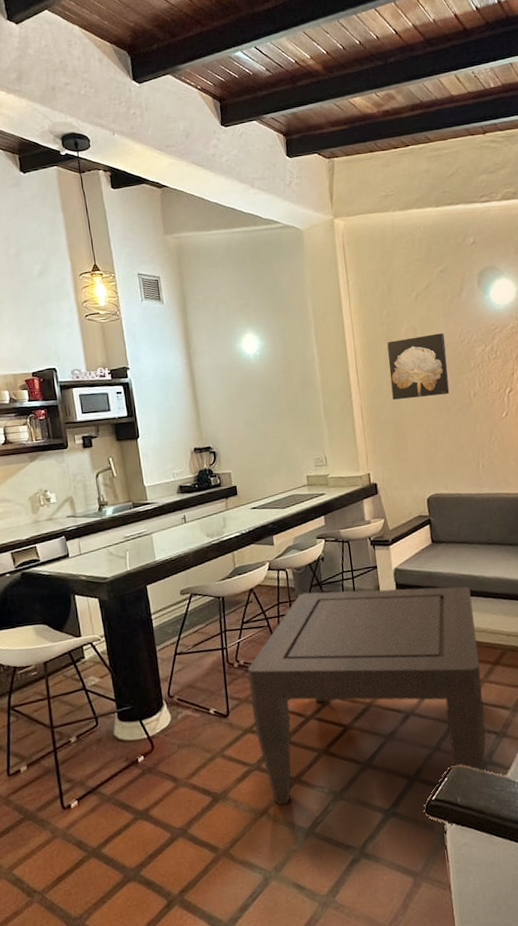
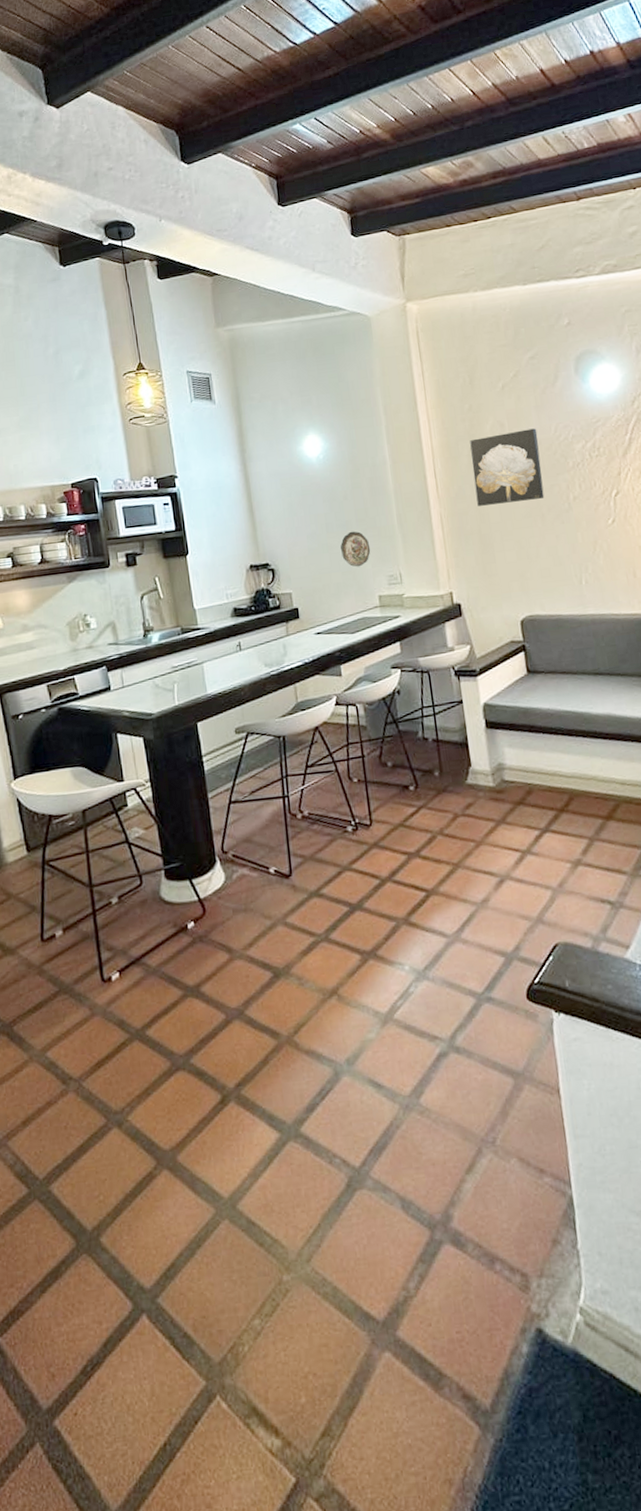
coffee table: present [247,586,486,805] -> none [313,724,599,985]
decorative plate: none [273,419,300,451] -> present [340,531,371,567]

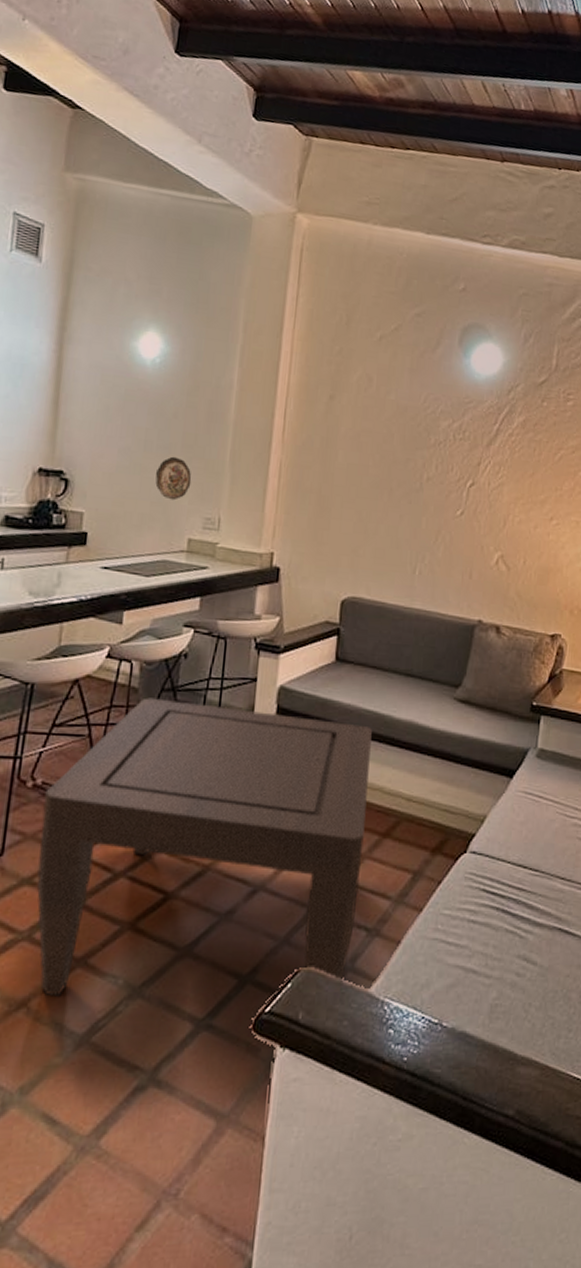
coffee table: none [313,724,599,985] -> present [36,697,372,997]
wall art: present [470,428,545,506] -> none [324,386,406,471]

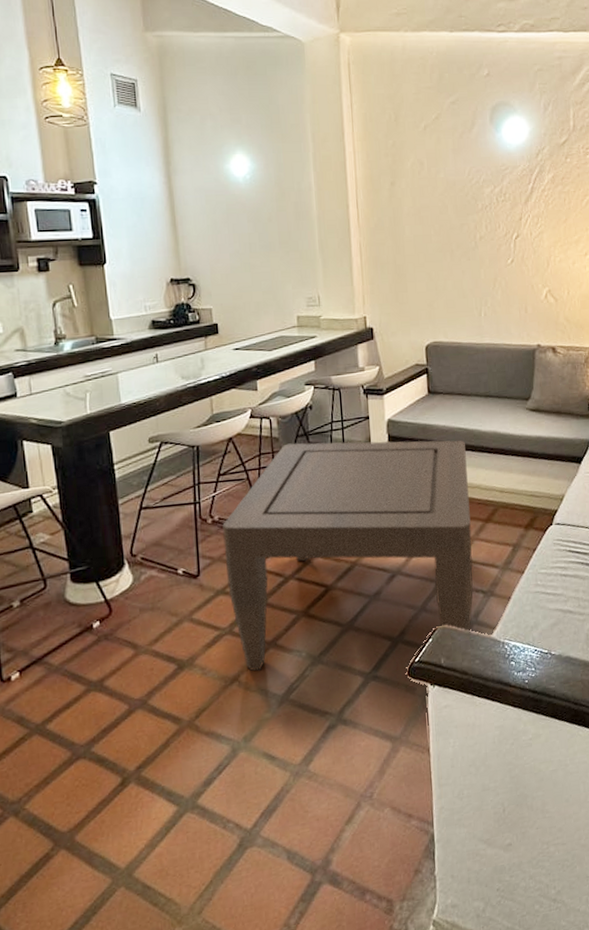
decorative plate: present [155,456,192,501] -> none [262,252,292,288]

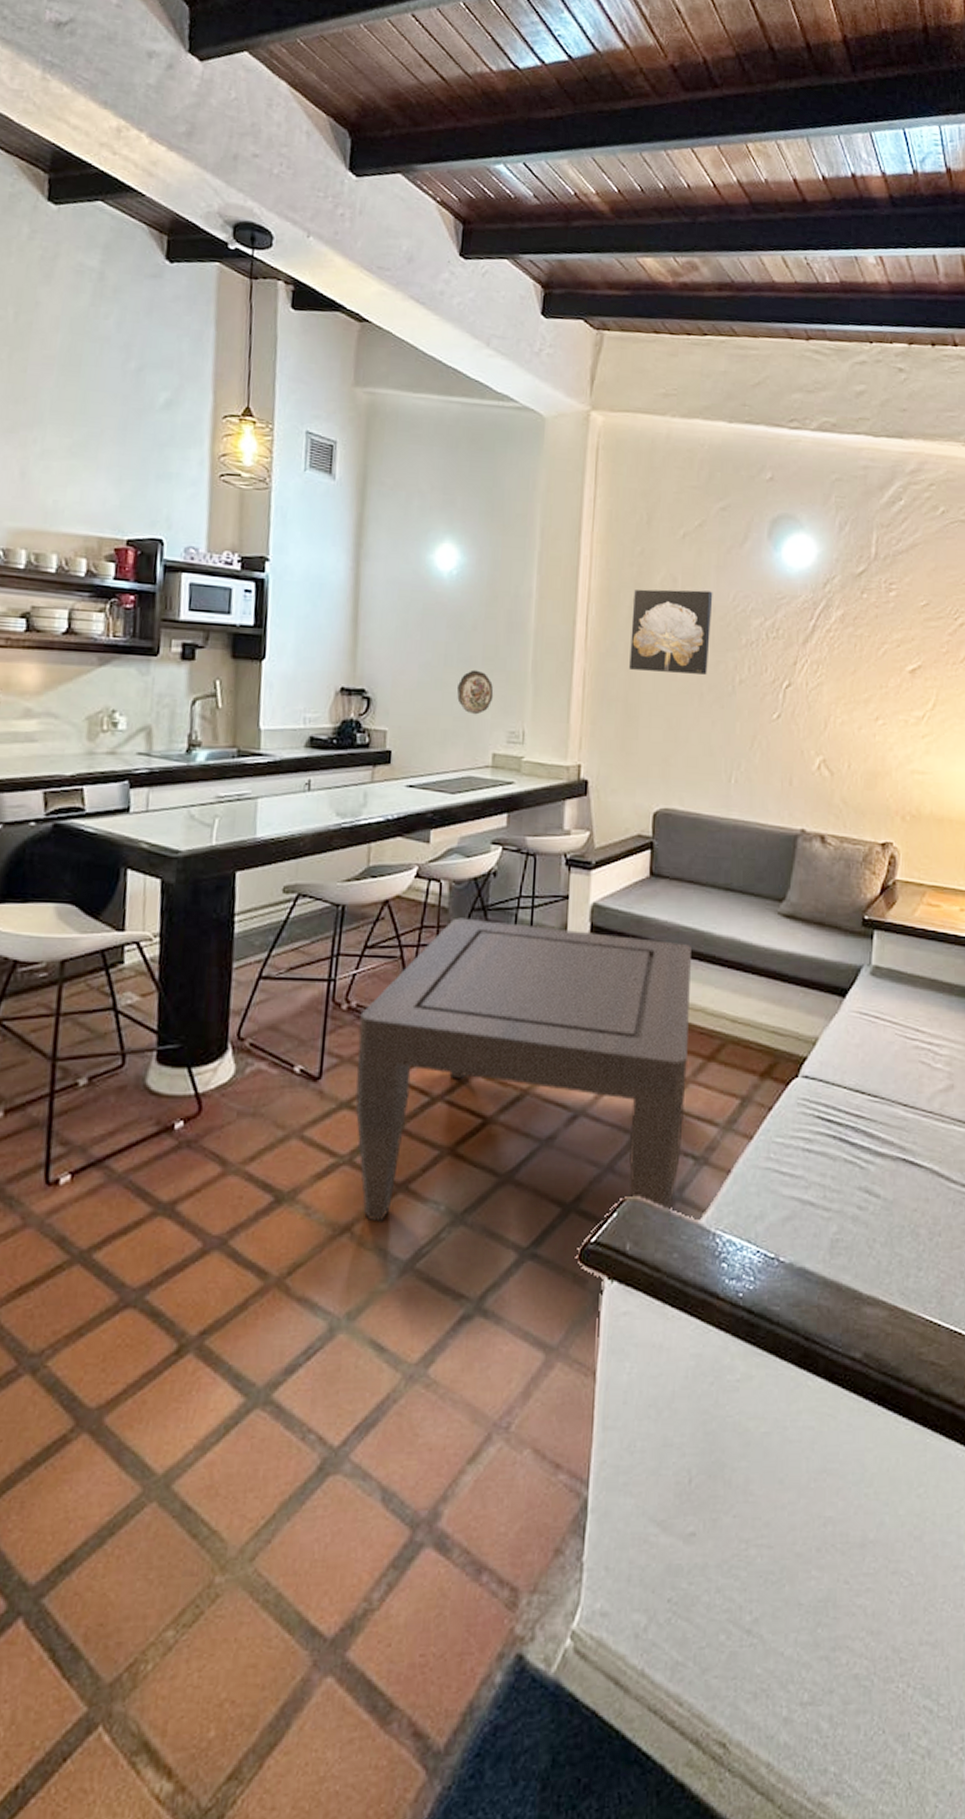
decorative plate: none [262,252,292,288] -> present [456,669,494,715]
wall art: none [391,170,455,238] -> present [629,589,713,675]

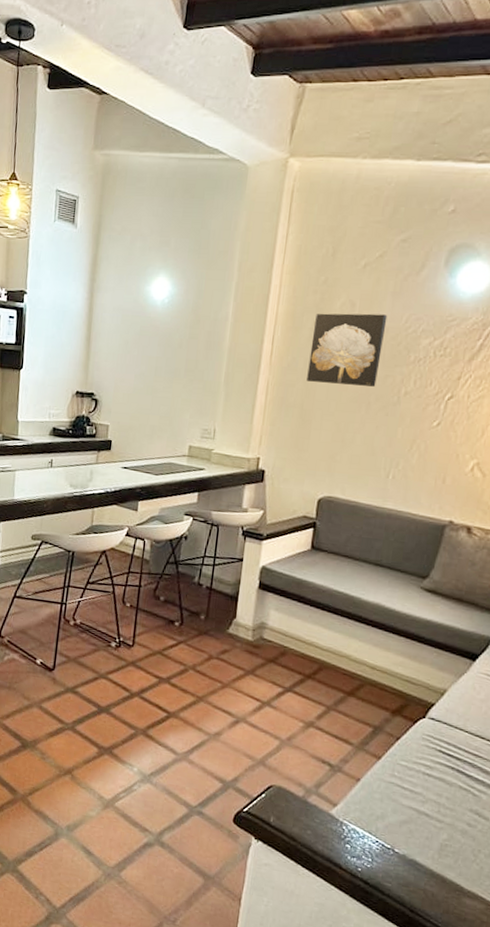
coffee table: present [355,917,691,1222] -> none [77,568,342,801]
decorative plate: present [456,669,494,715] -> none [163,379,193,415]

